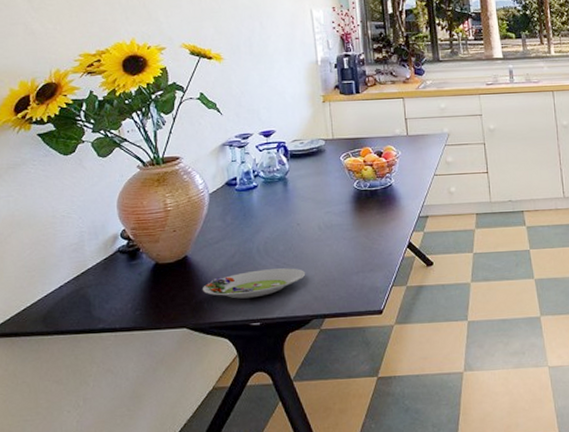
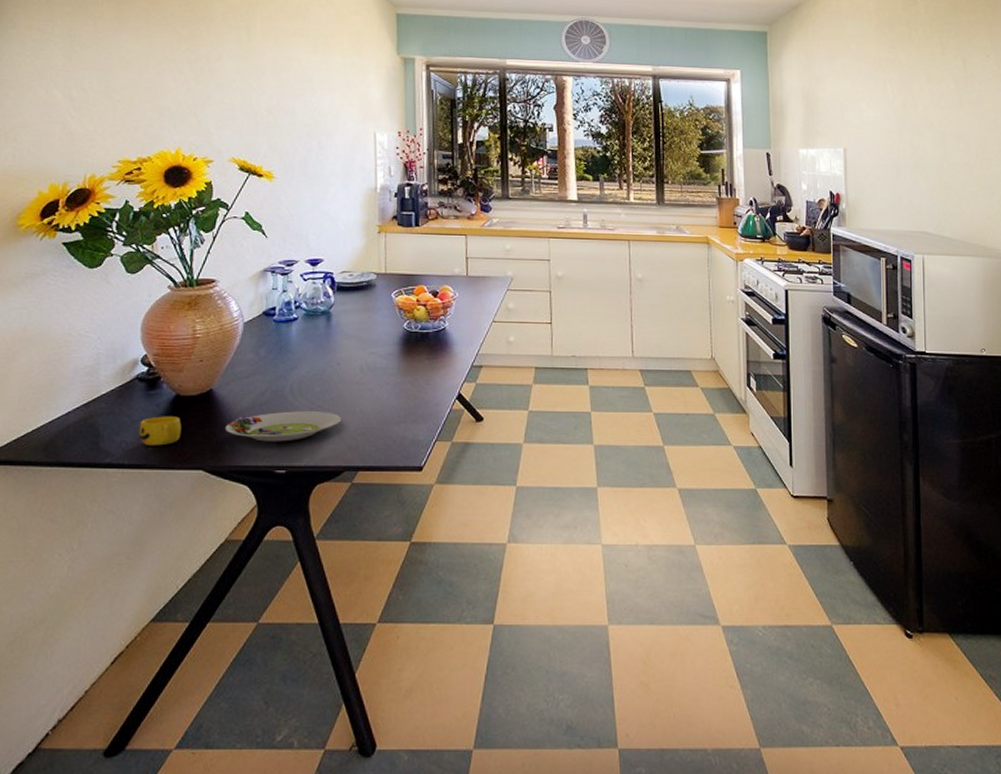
cup: none [125,282,163,310] -> present [139,416,182,446]

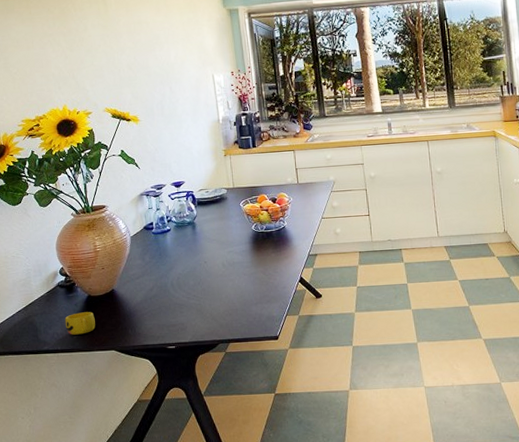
salad plate: present [226,411,342,442] -> none [127,299,213,326]

